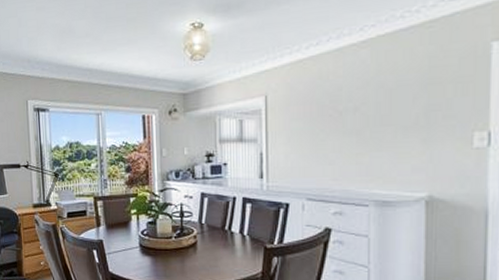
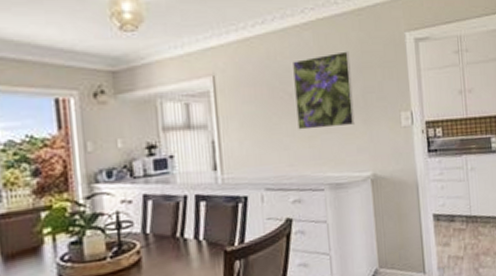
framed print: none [346,67,413,147] -> present [293,51,355,130]

